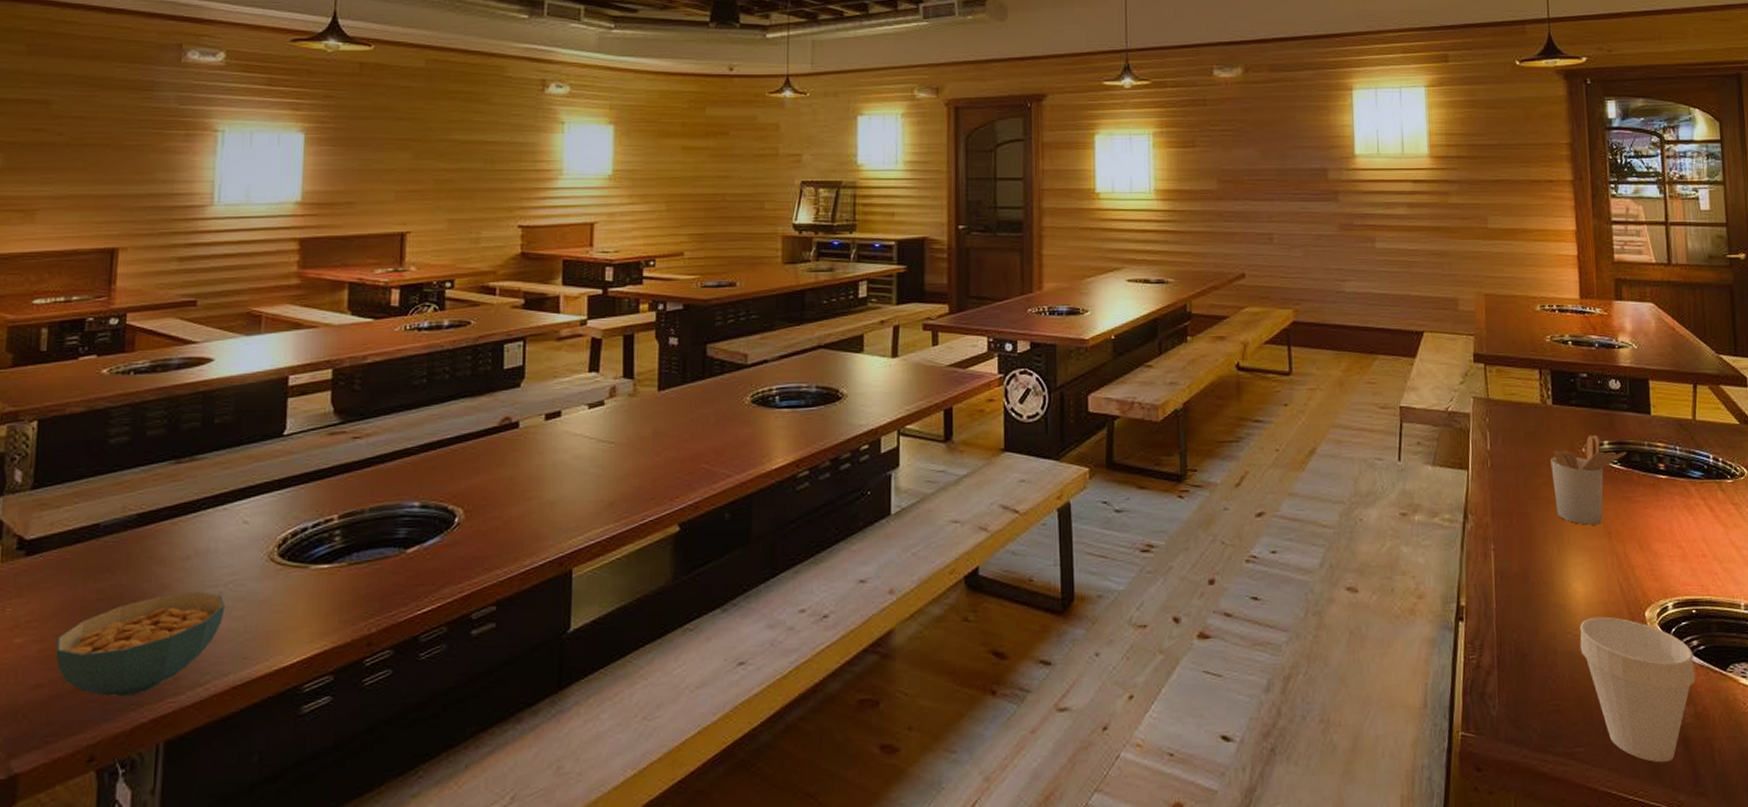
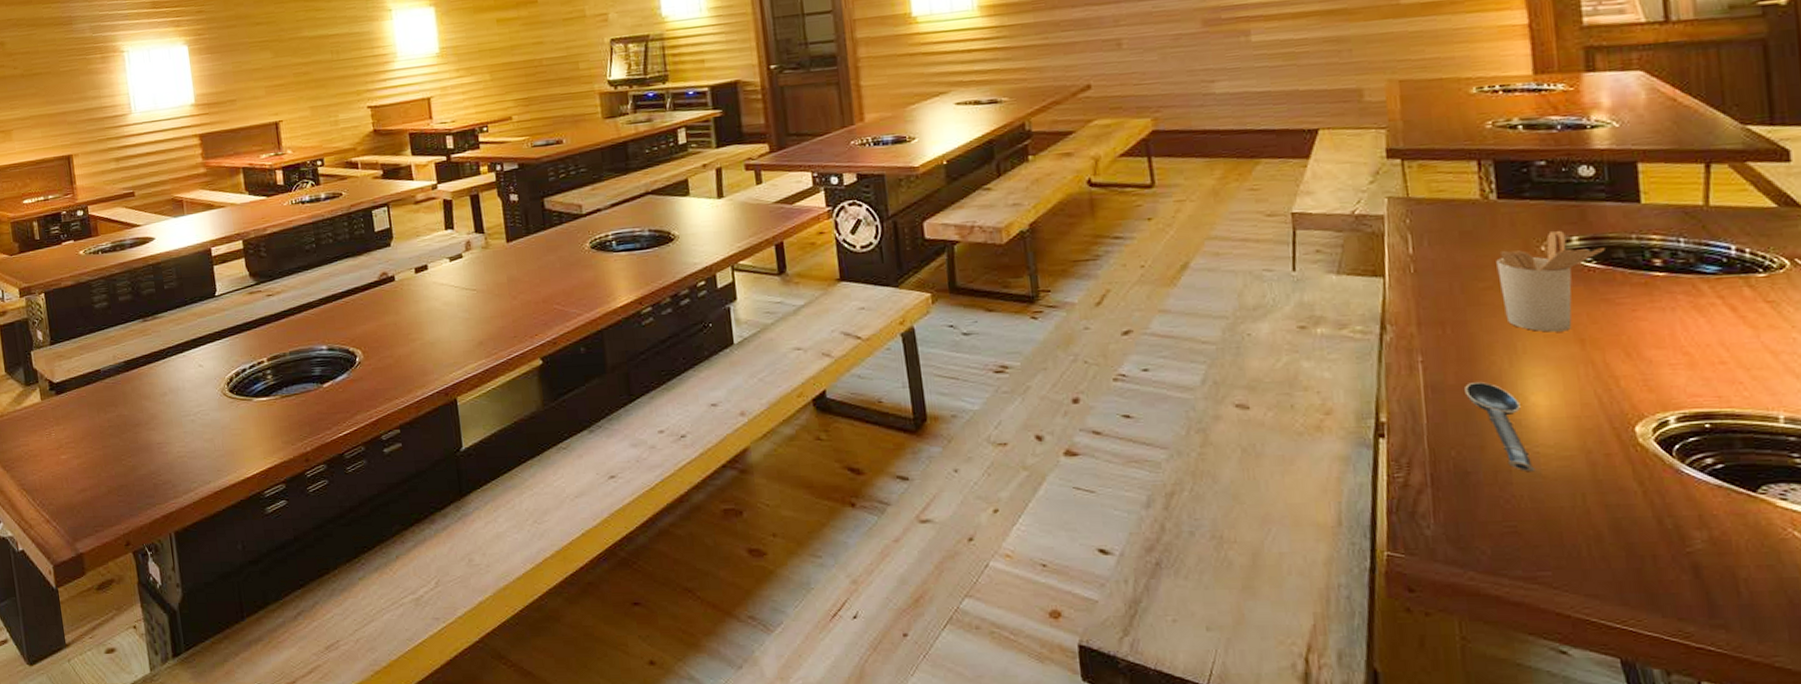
cereal bowl: present [55,592,225,697] -> none [88,420,198,499]
spoon: none [1525,568,1575,654] -> present [1465,381,1536,472]
cup: present [1580,616,1696,763] -> none [1542,432,1711,591]

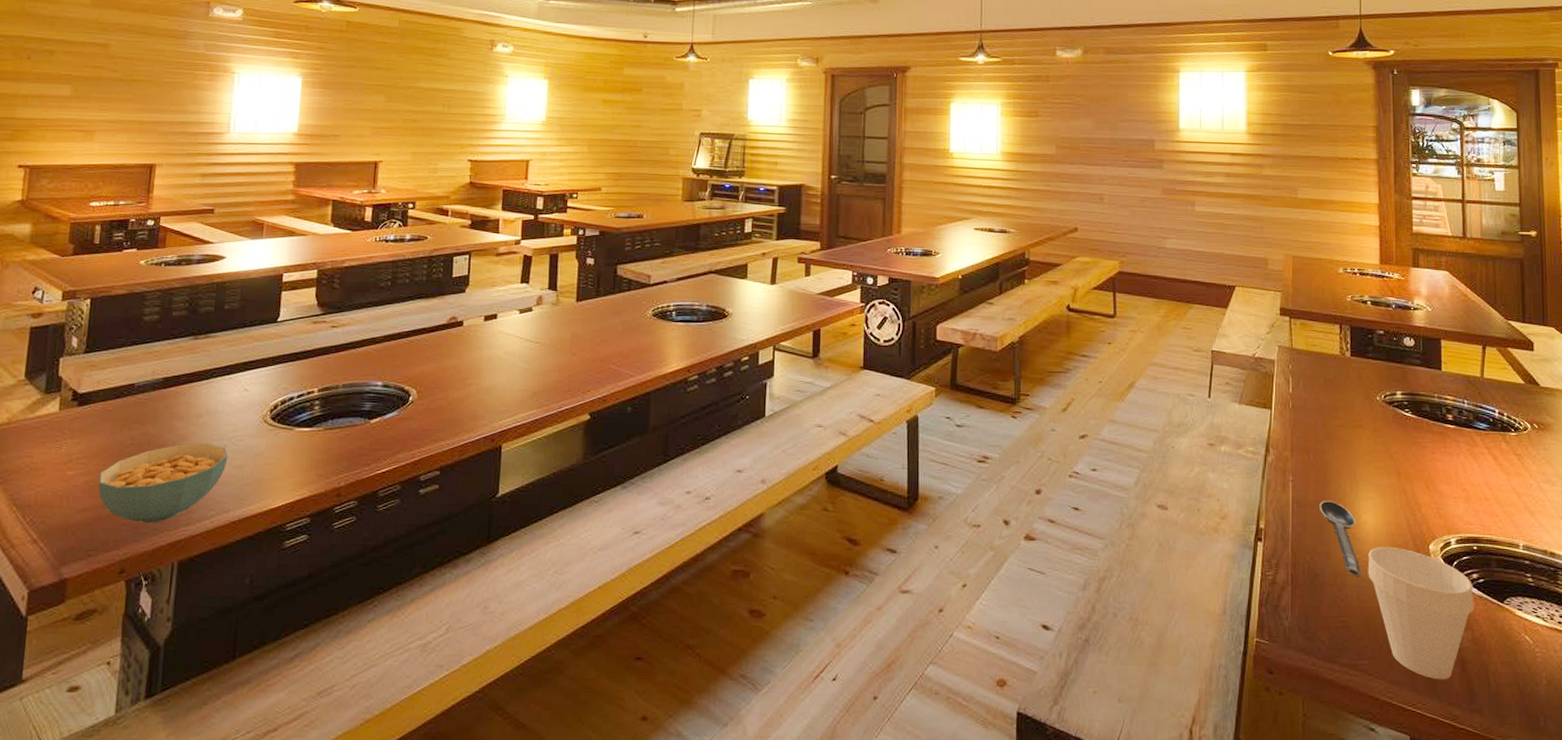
cereal bowl: none [88,420,198,499] -> present [98,443,228,524]
utensil holder: present [1496,230,1605,332] -> none [1347,385,1417,465]
cup: none [1542,432,1711,591] -> present [1368,546,1474,680]

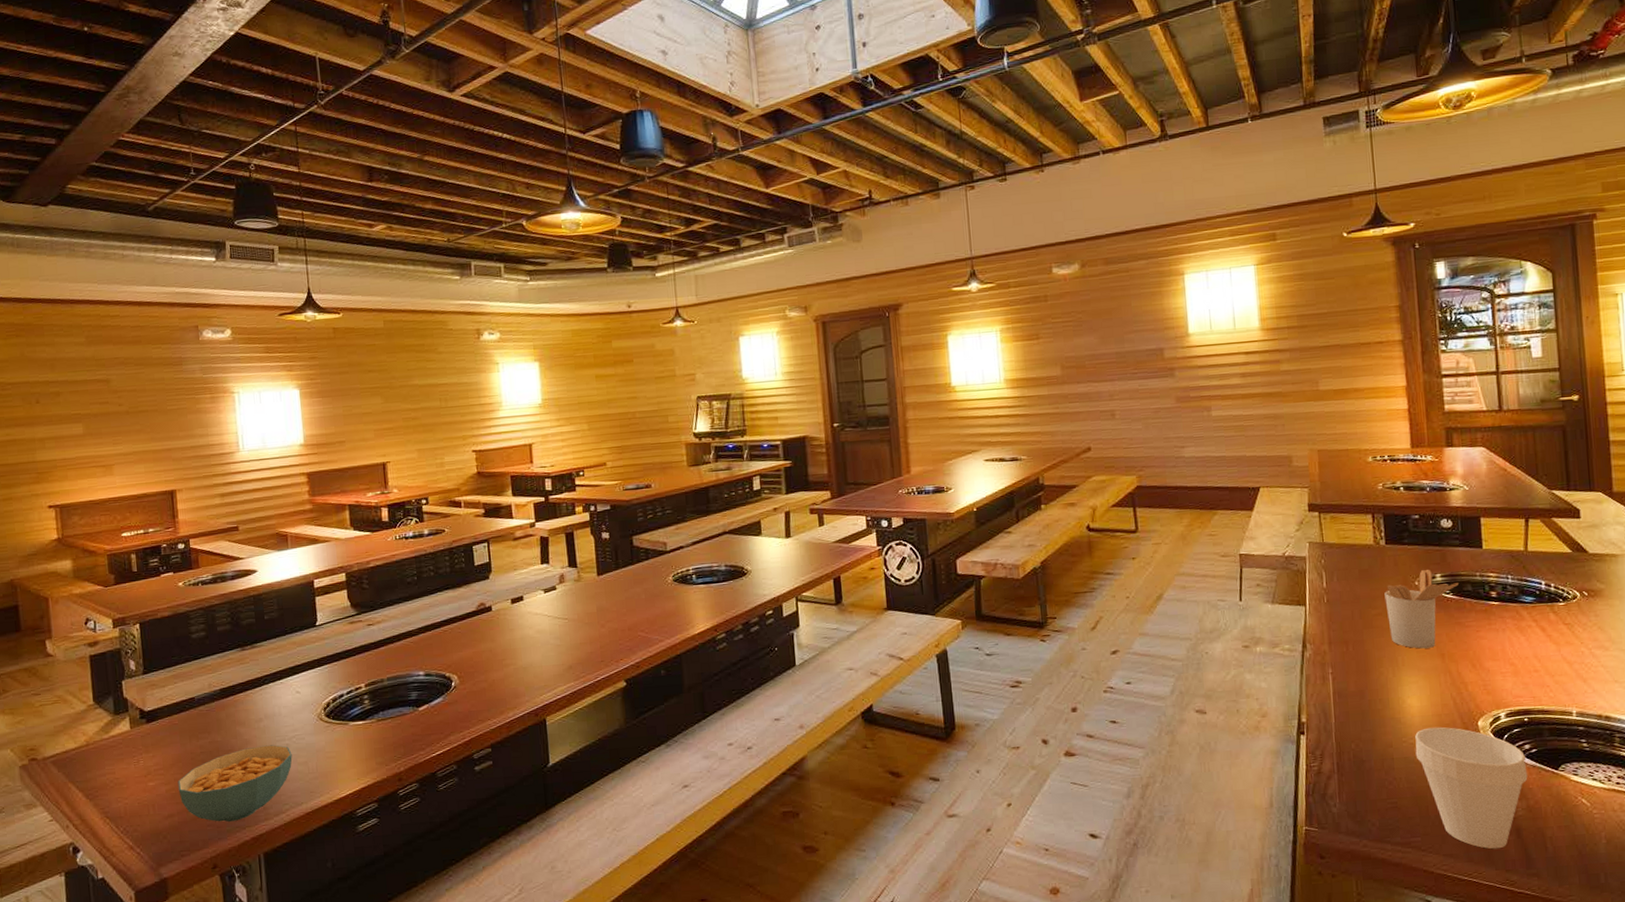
spoon: present [1320,500,1363,577] -> none [1362,688,1410,759]
utensil holder: none [1347,385,1417,465] -> present [1384,569,1458,649]

